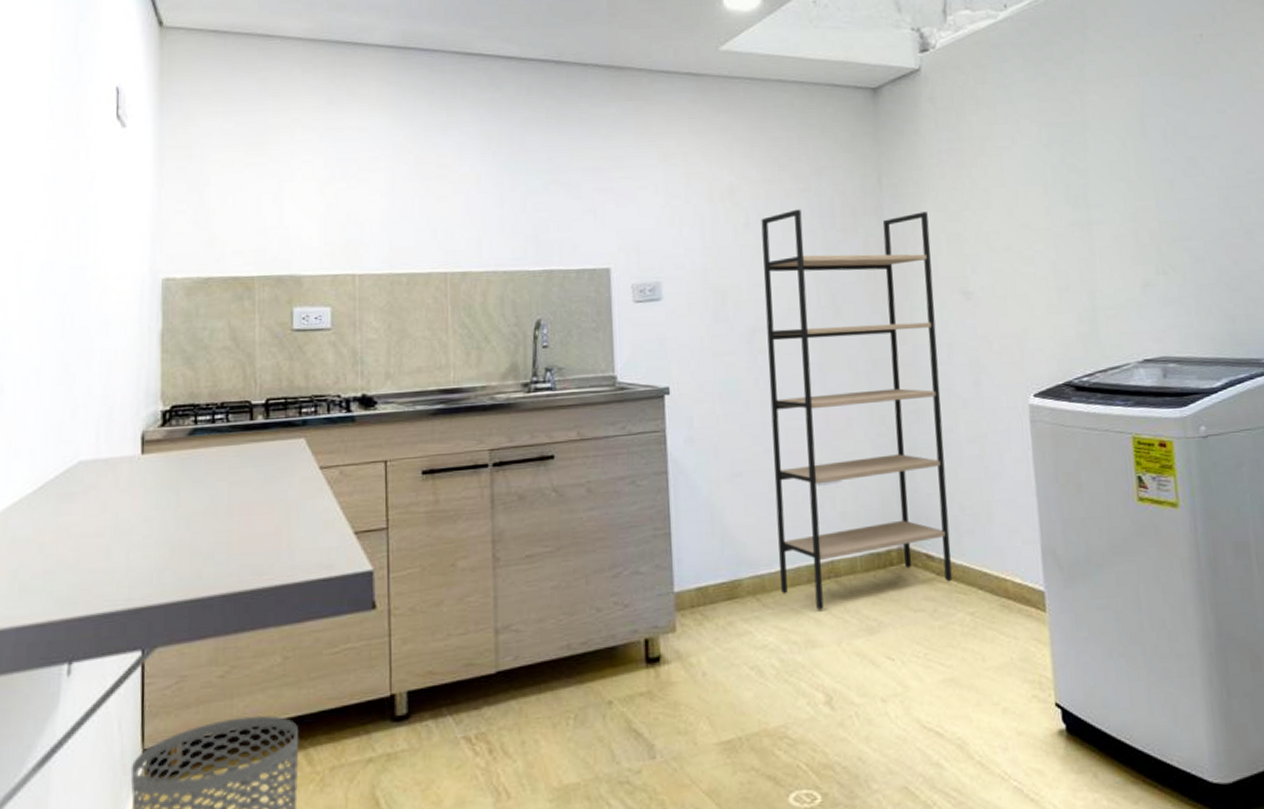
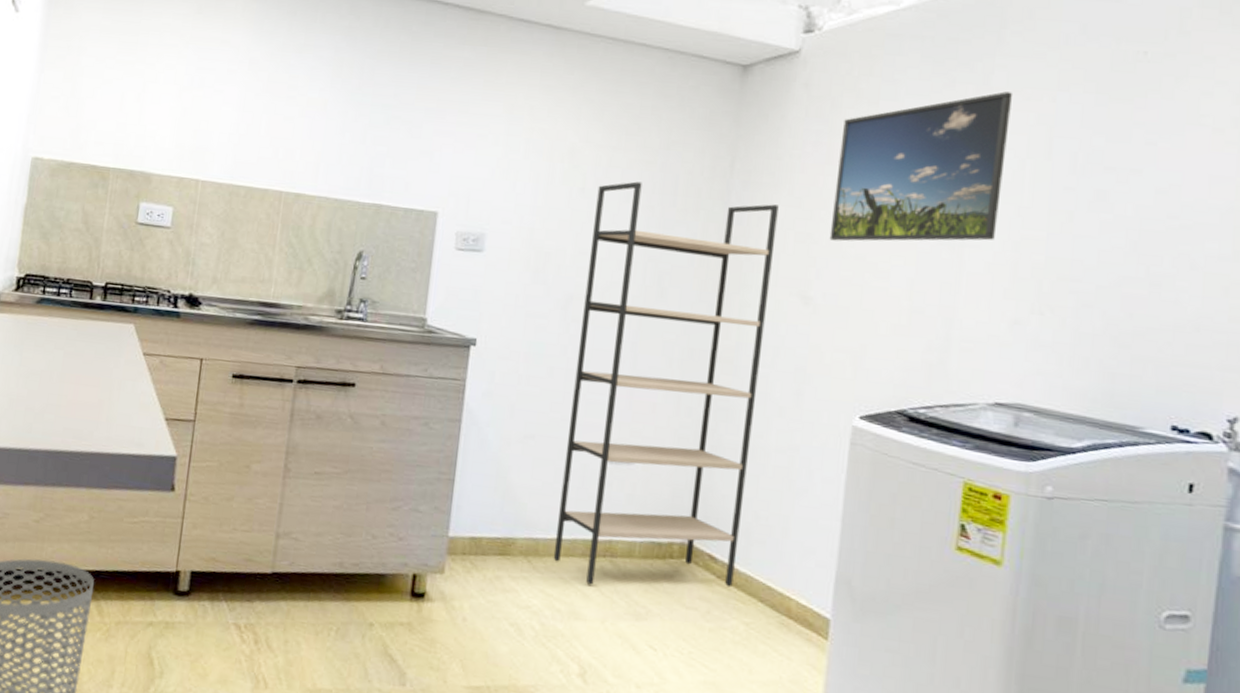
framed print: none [969,83,1115,237] -> present [829,91,1013,242]

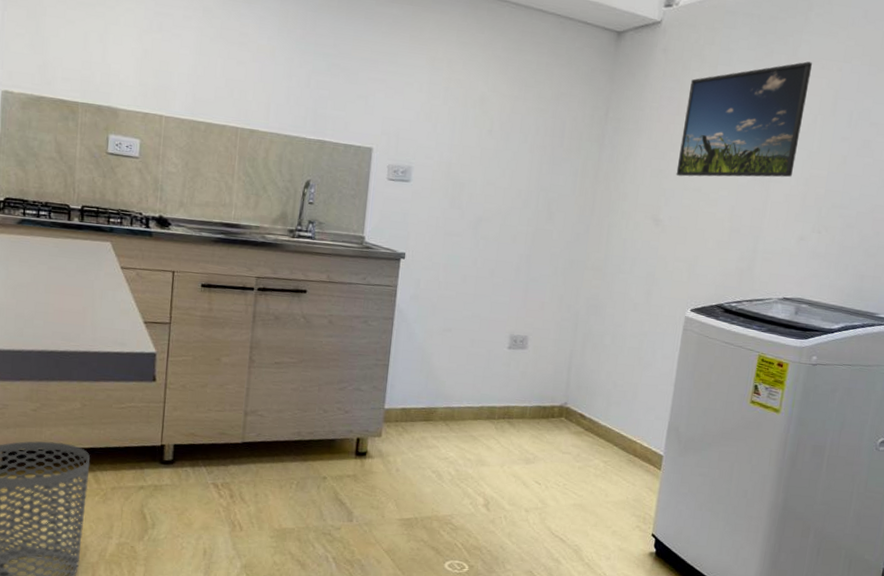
shelving unit: present [553,181,779,588] -> none [465,125,640,440]

